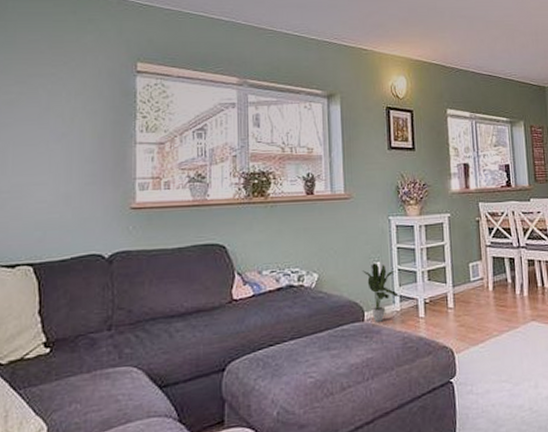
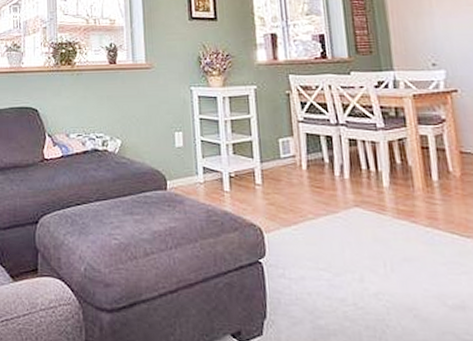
potted plant: present [361,263,400,322] -> none [163,132,203,192]

